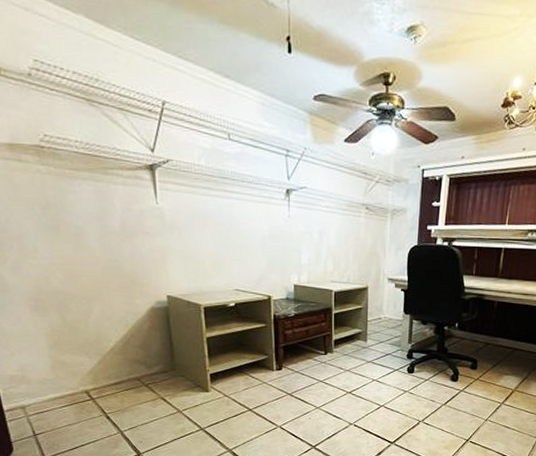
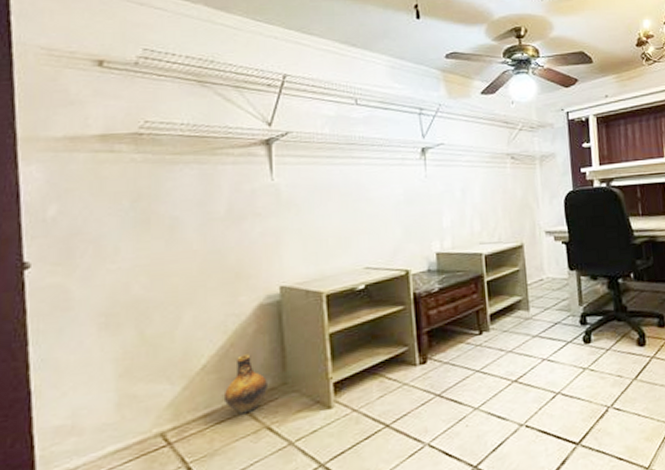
ceramic jug: none [128,344,161,387] -> present [223,354,267,415]

